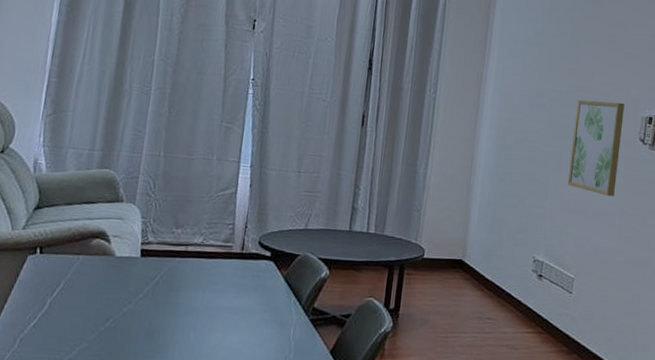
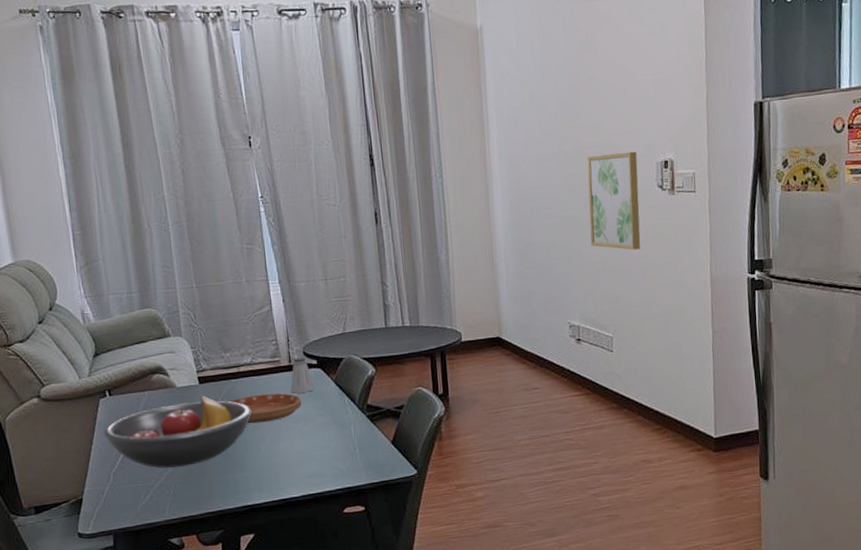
fruit bowl: none [21,270,190,343] -> present [103,395,252,468]
saucer: none [166,278,246,309] -> present [227,393,302,424]
saltshaker: none [237,246,262,284] -> present [290,357,314,393]

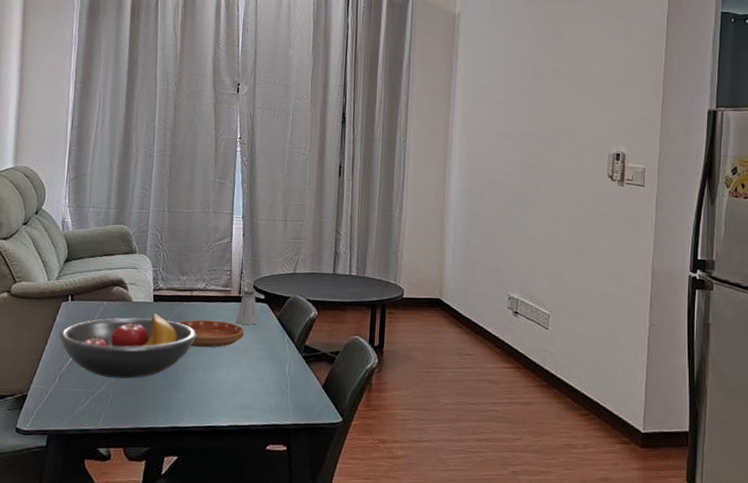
wall art: present [587,151,641,250] -> none [538,140,591,233]

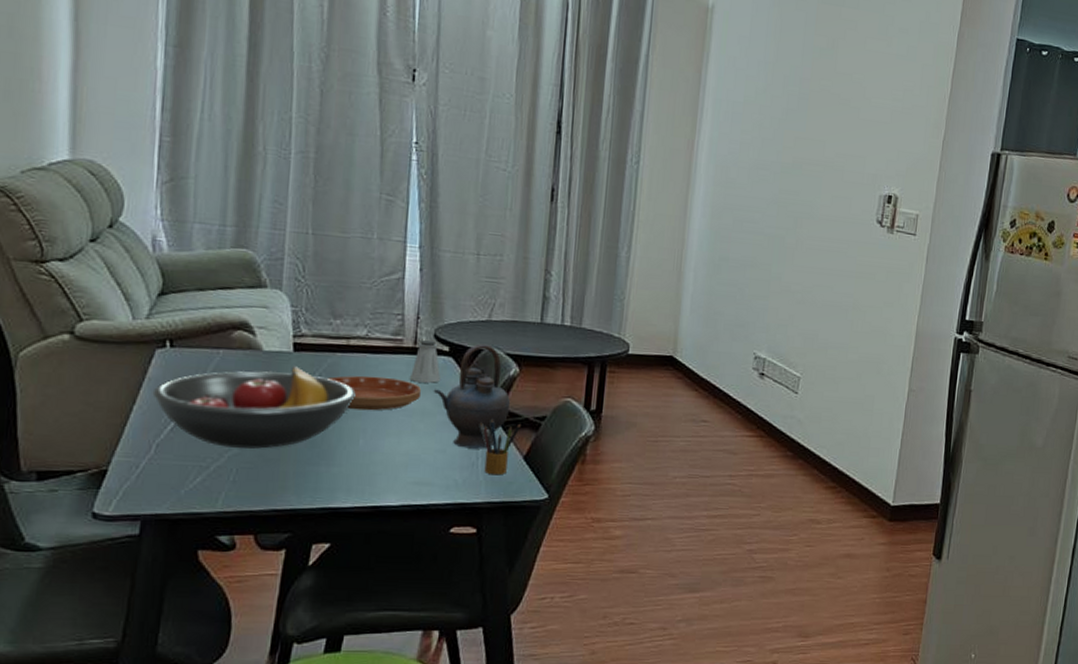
teapot: none [253,292,312,379] -> present [433,343,511,449]
pencil box: none [287,353,320,401] -> present [479,418,521,475]

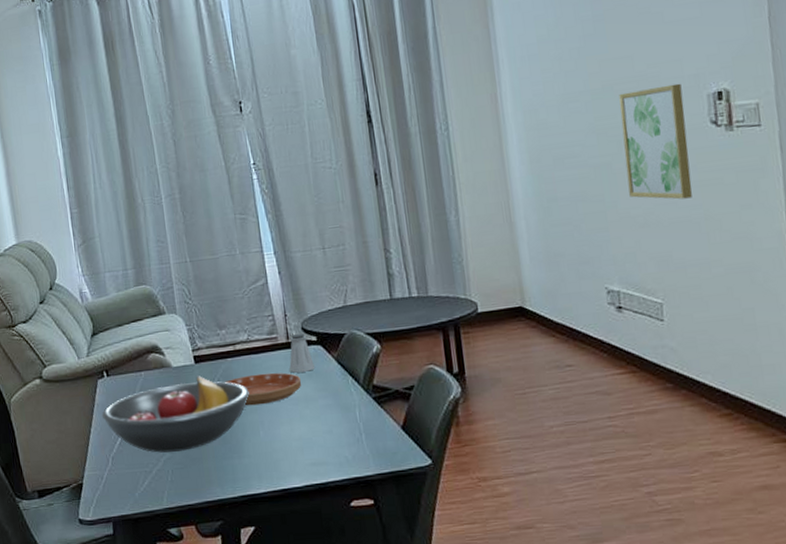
teapot: present [433,343,511,449] -> none [310,327,380,427]
pencil box: present [479,418,521,475] -> none [355,395,393,448]
wall art: none [794,173,860,286] -> present [619,83,693,200]

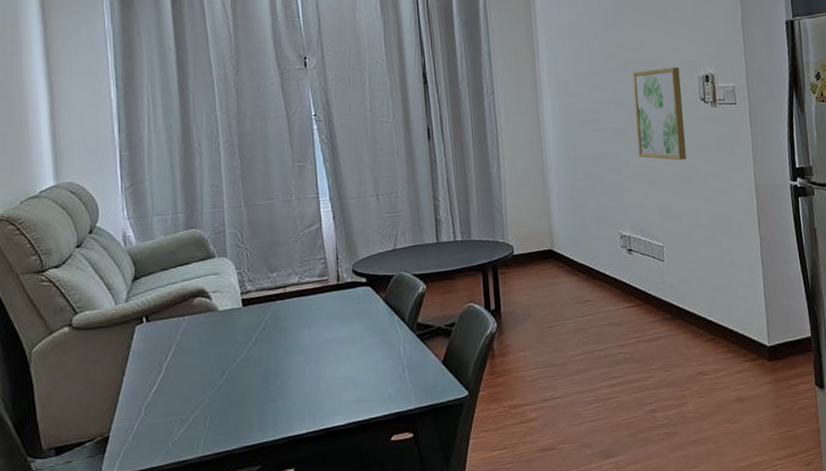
fruit bowl: present [101,376,249,453] -> none [137,319,297,399]
saucer: present [224,372,302,406] -> none [271,313,350,348]
saltshaker: present [289,333,315,373] -> none [338,275,363,314]

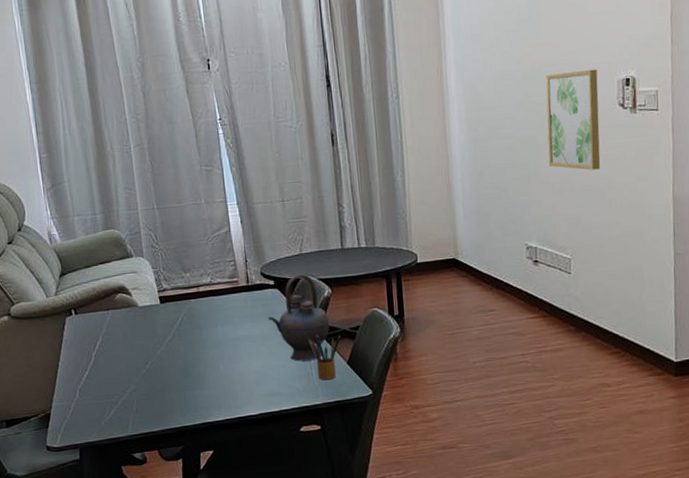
teapot: none [358,269,424,364] -> present [268,273,330,362]
pencil box: none [400,332,435,383] -> present [307,334,341,381]

